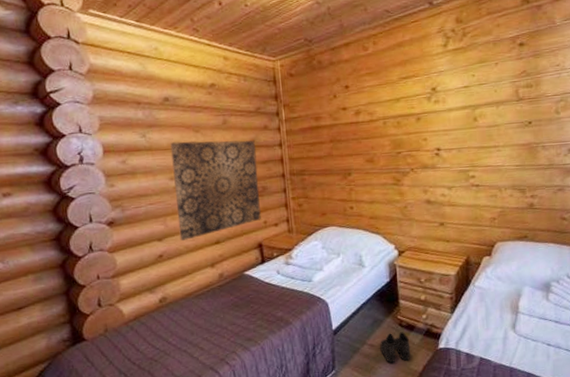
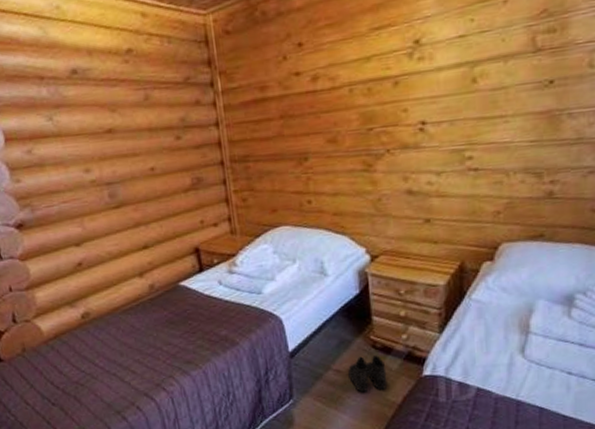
wall art: present [169,140,262,242] -> none [82,120,197,247]

